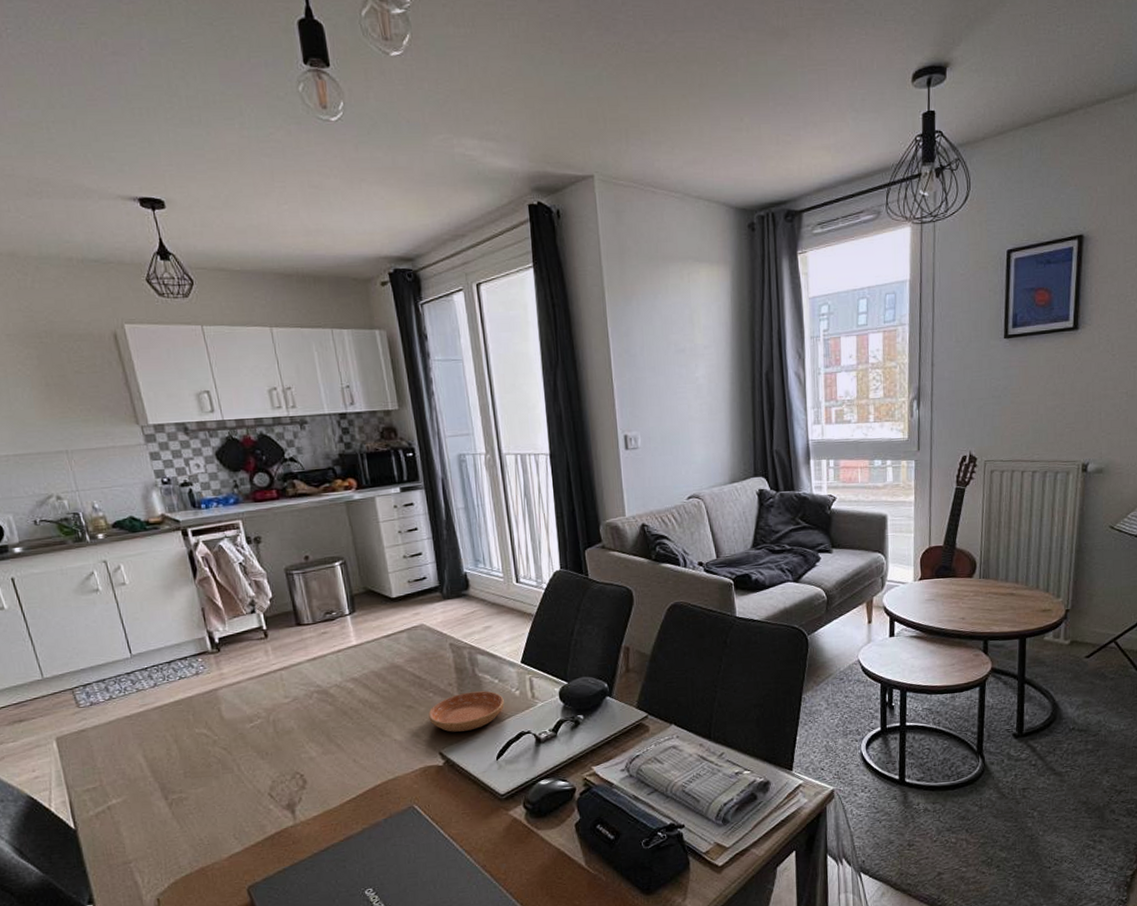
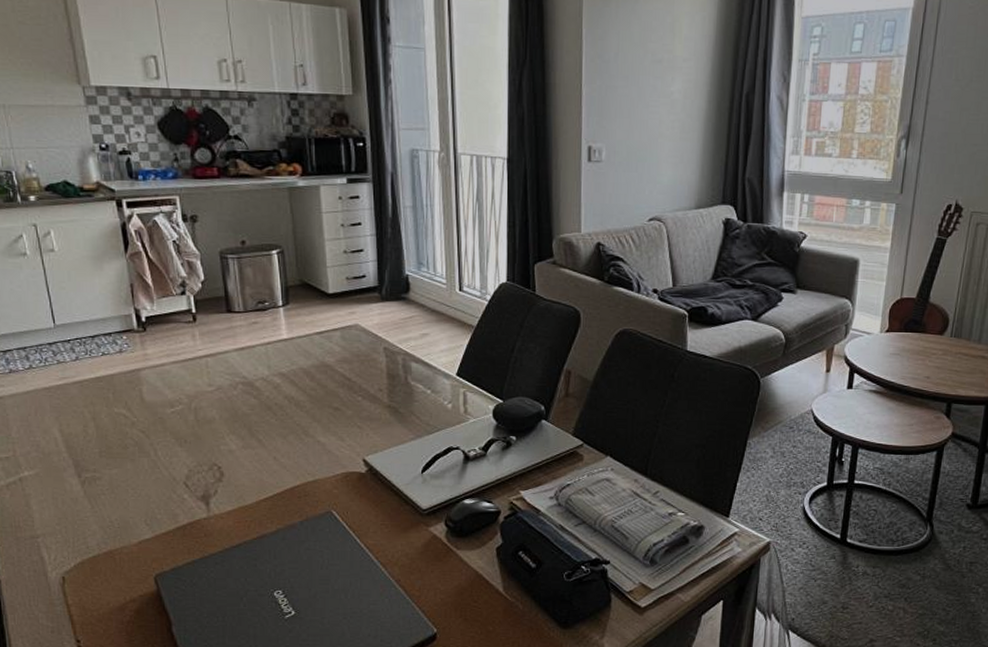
saucer: present [428,691,504,732] -> none [355,400,435,440]

